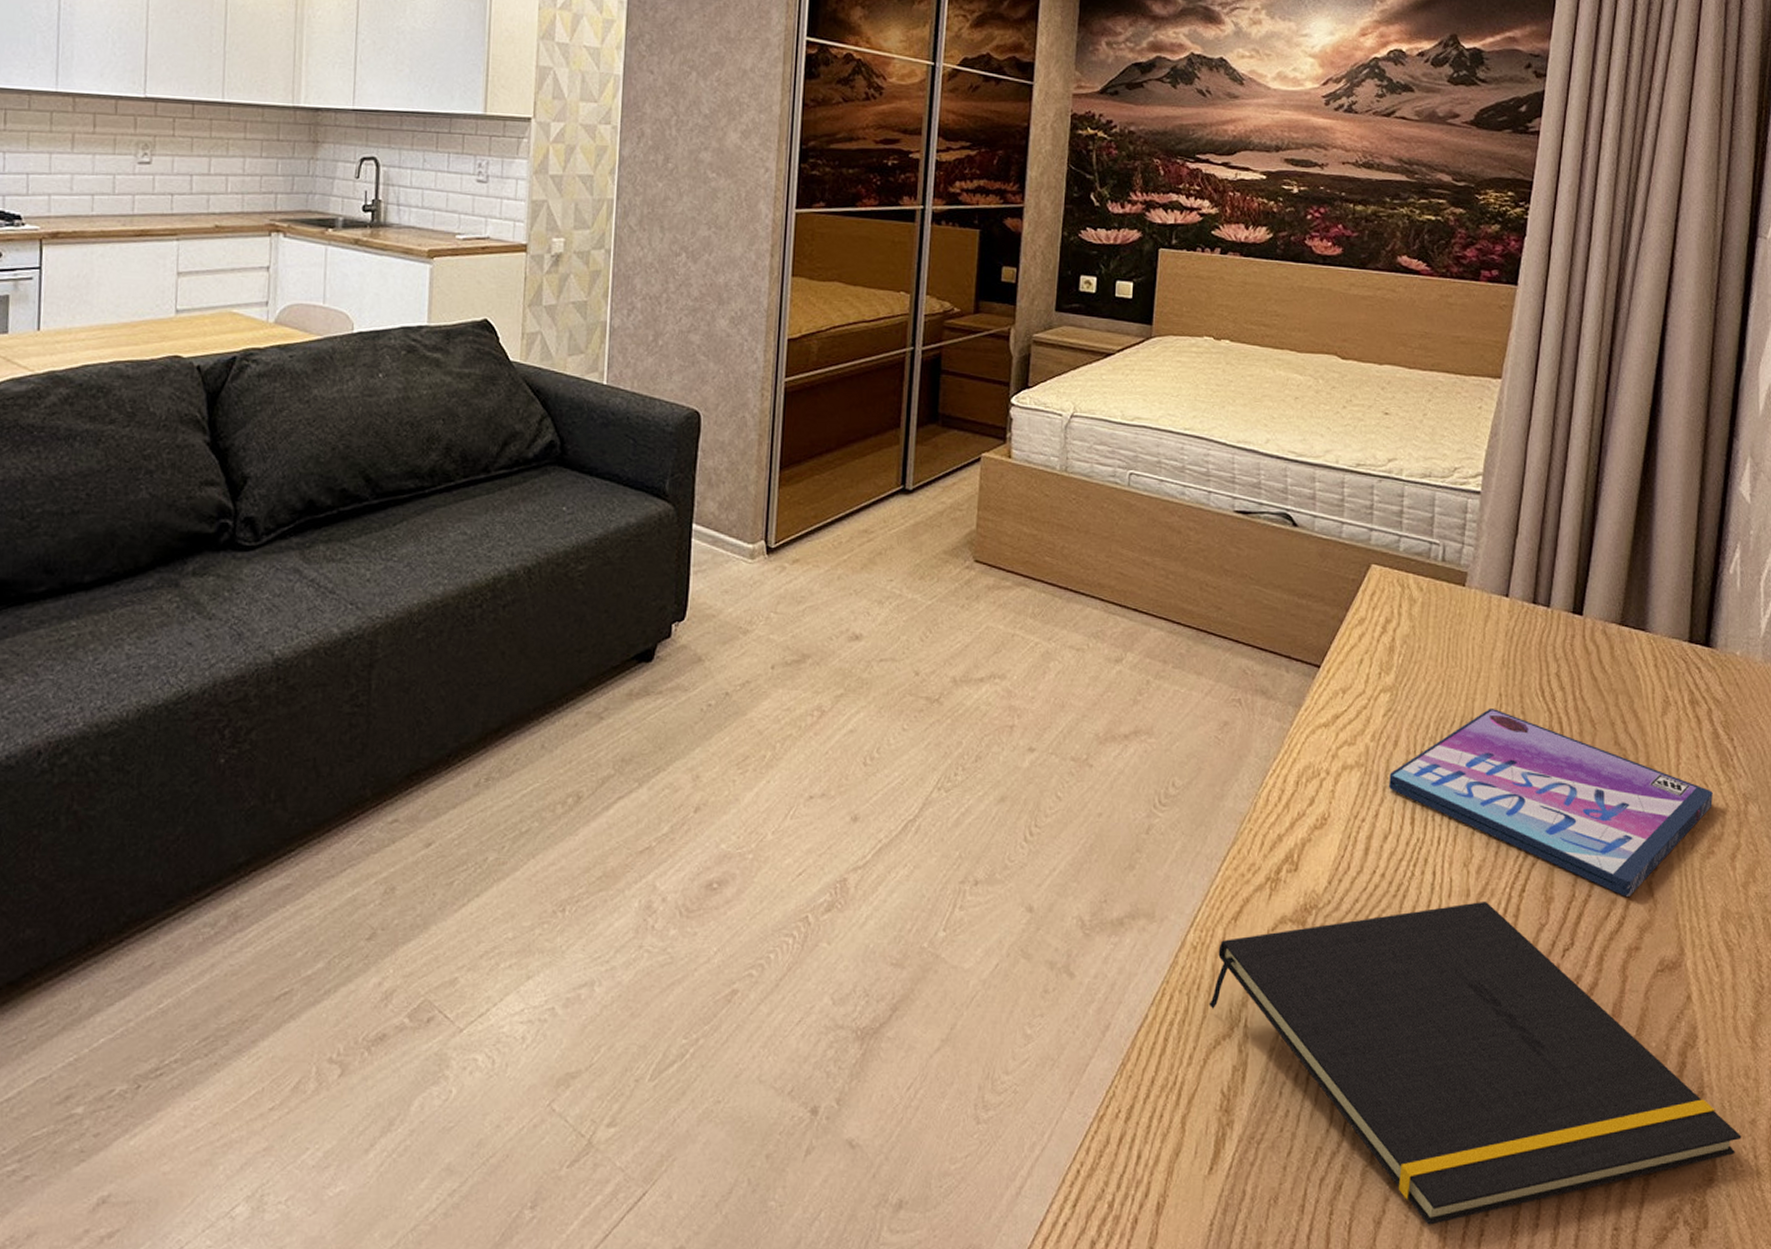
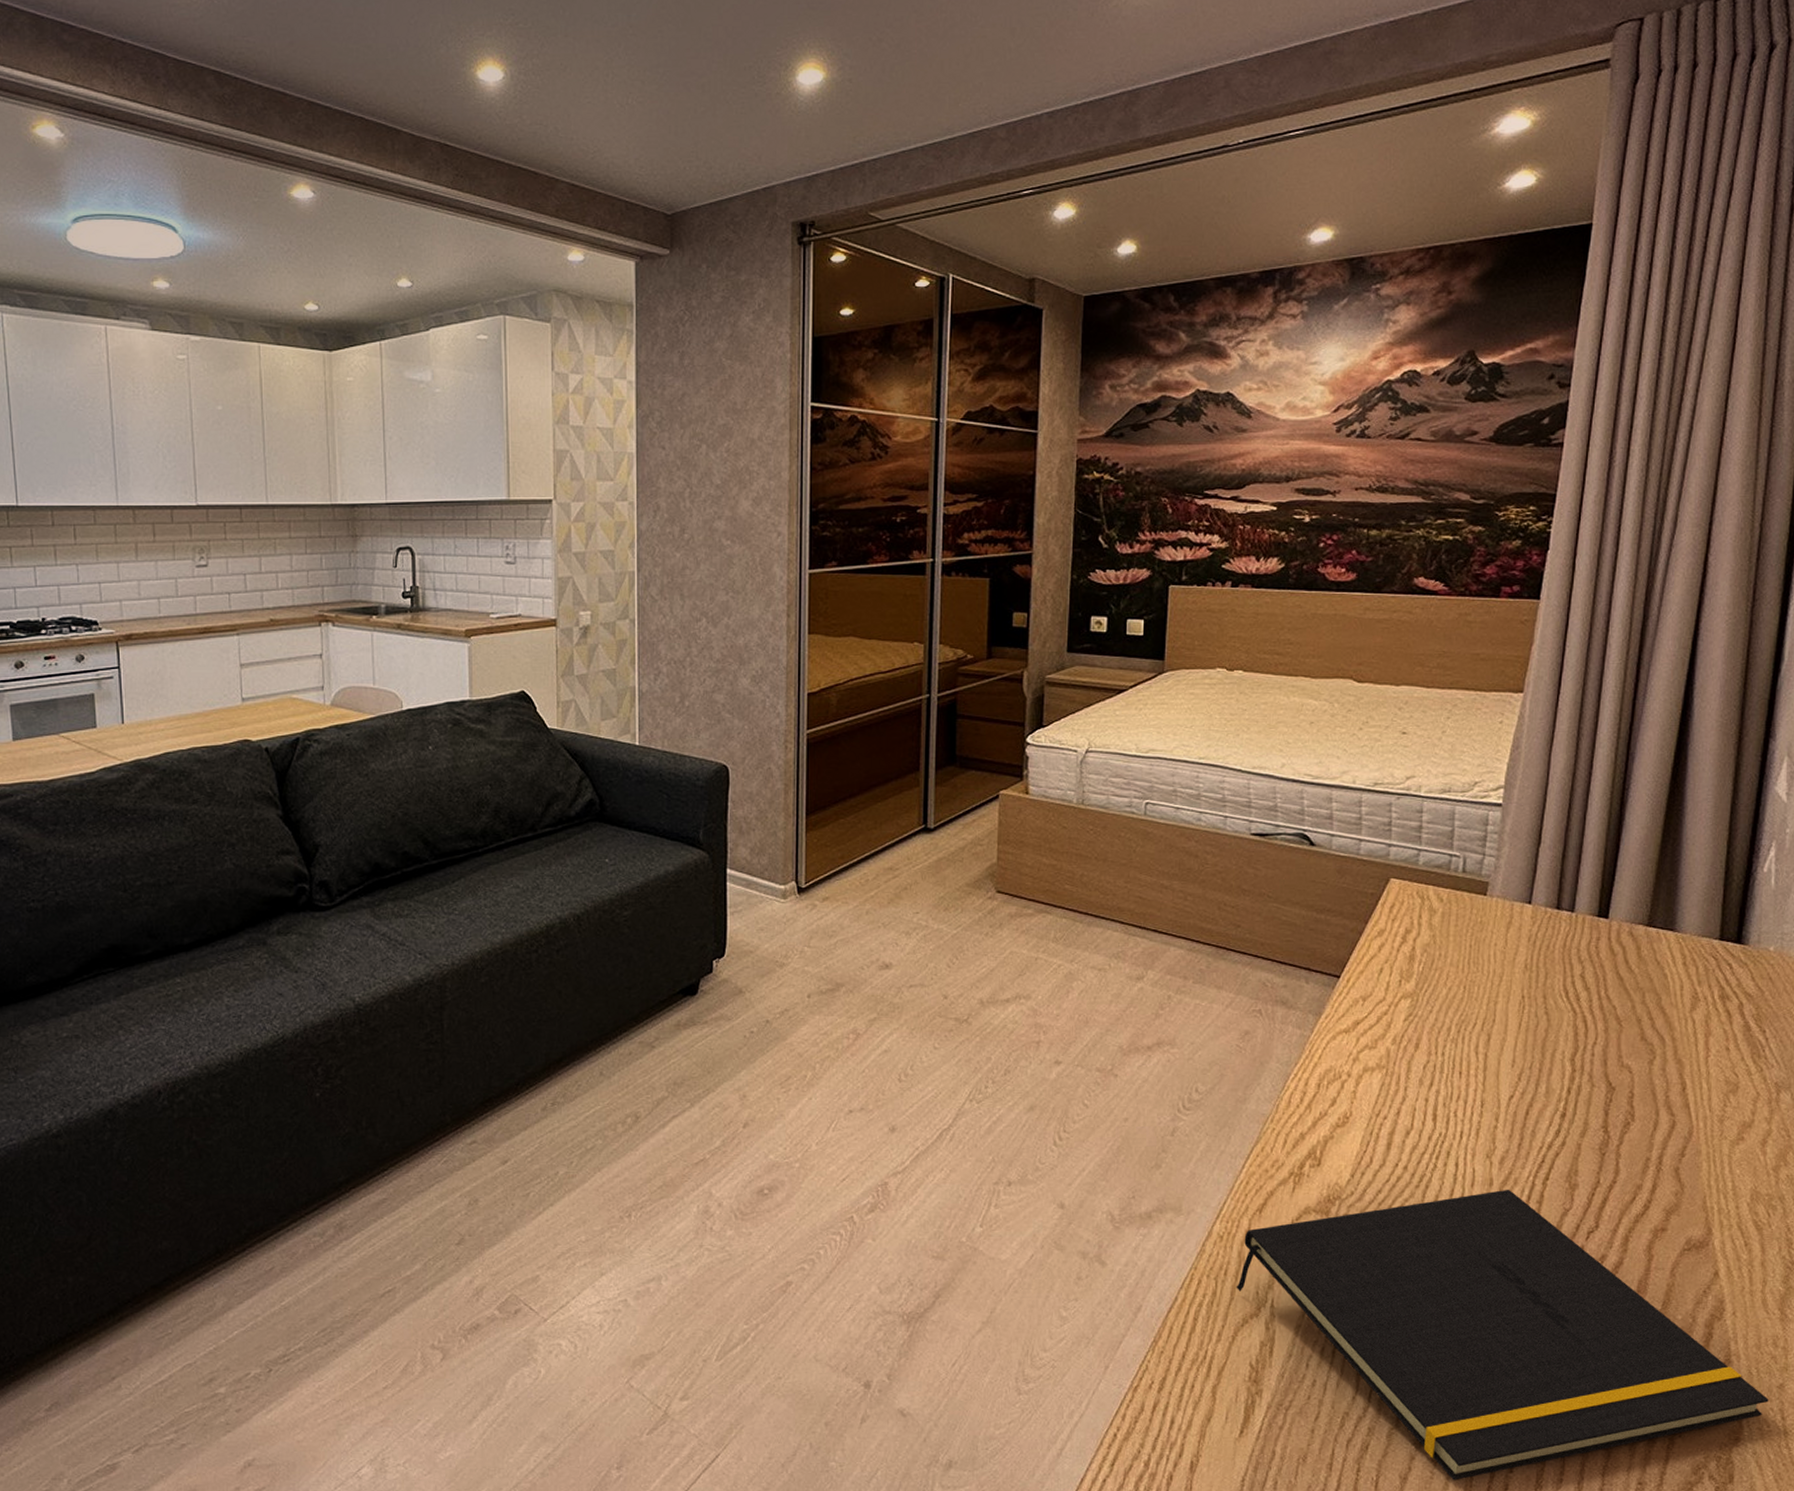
video game case: present [1389,709,1713,896] -> none [1411,1010,1743,1182]

